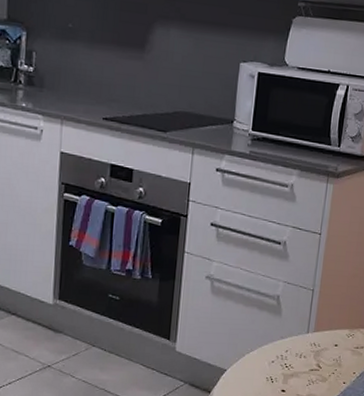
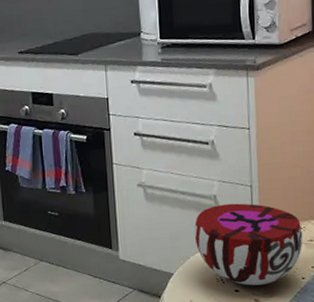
decorative bowl: none [252,305,352,387] -> present [194,203,303,286]

